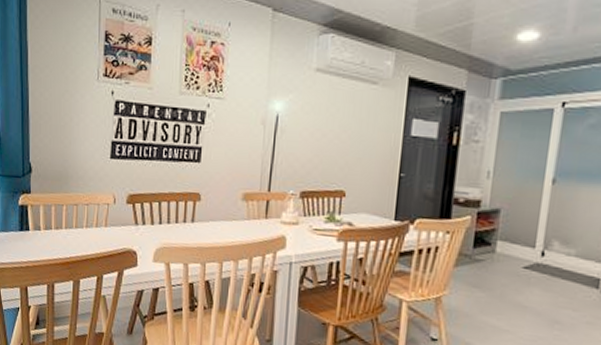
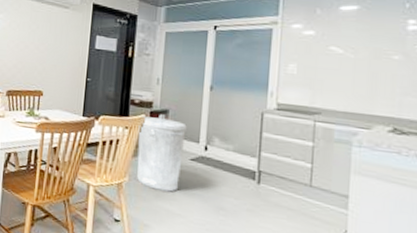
trash can: none [459,215,521,306] -> present [137,114,187,192]

